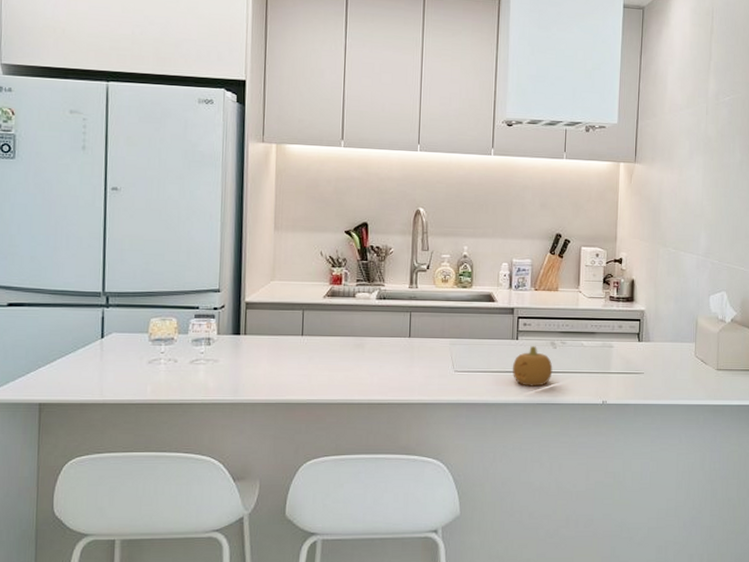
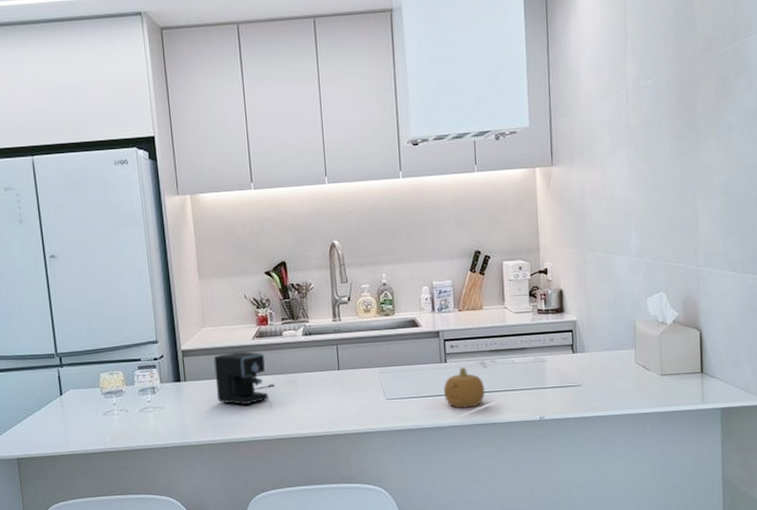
coffee maker: none [277,308,341,366] -> present [213,351,275,406]

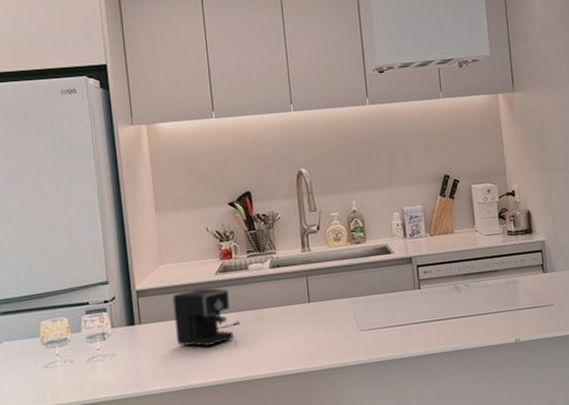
fruit: present [443,367,485,409] -> none [418,293,461,336]

